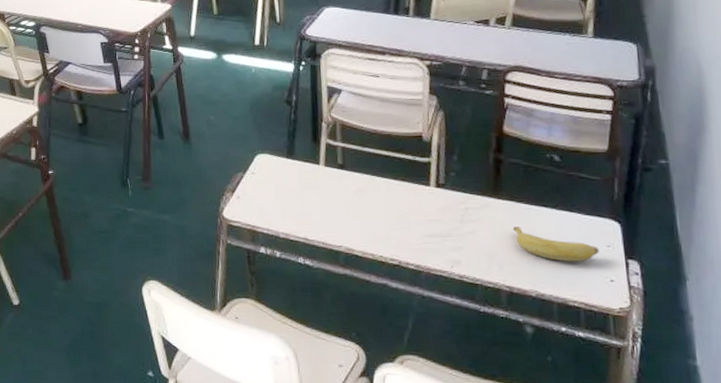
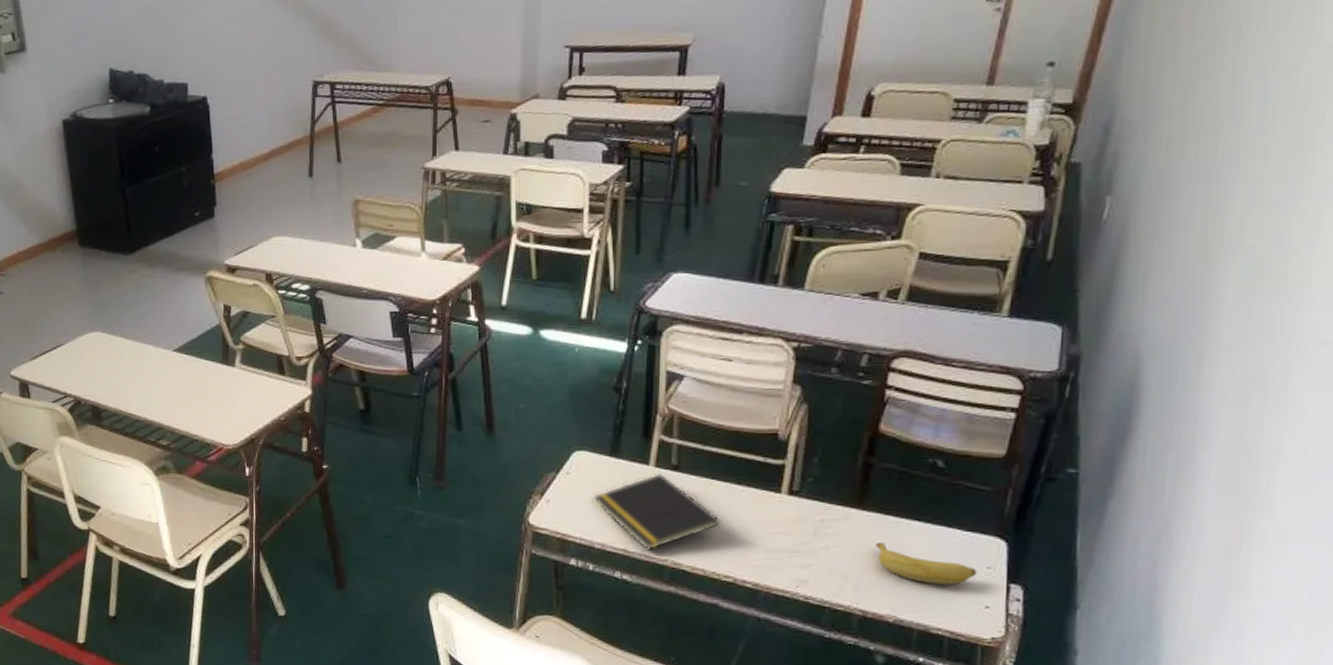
notepad: none [276,172,383,238] -> present [593,474,721,551]

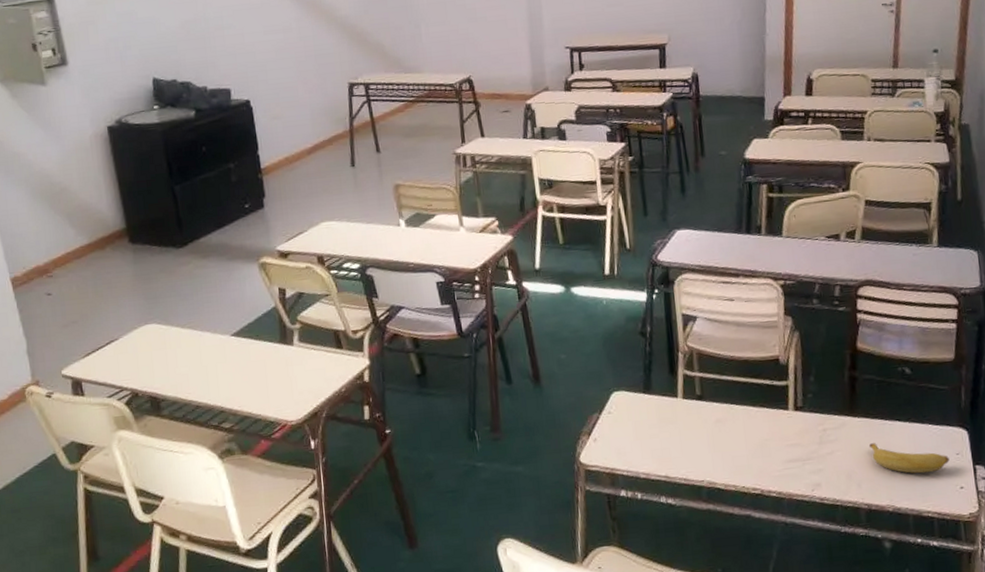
notepad: present [593,474,721,551] -> none [634,404,744,474]

